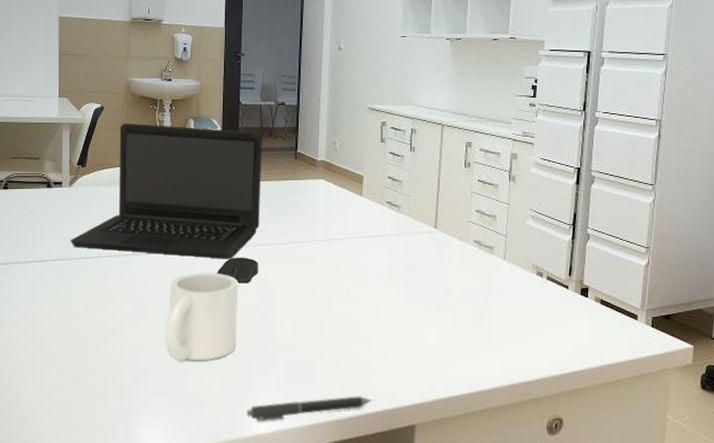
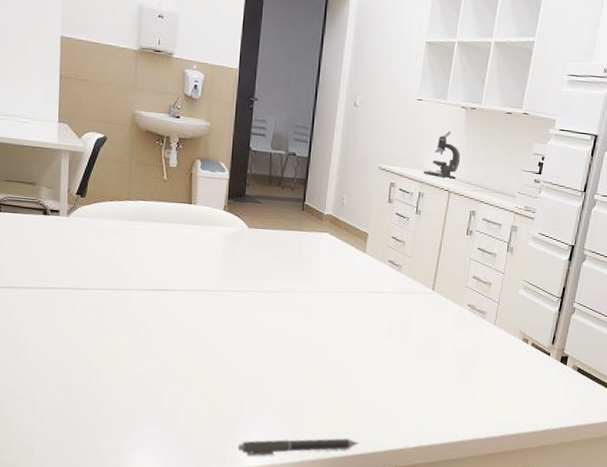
laptop: present [70,123,262,259] -> none [66,156,271,302]
mug: present [165,273,239,361] -> none [161,312,238,397]
computer mouse: present [216,257,259,284] -> none [216,300,259,327]
microscope: none [413,63,450,112] -> present [423,130,460,179]

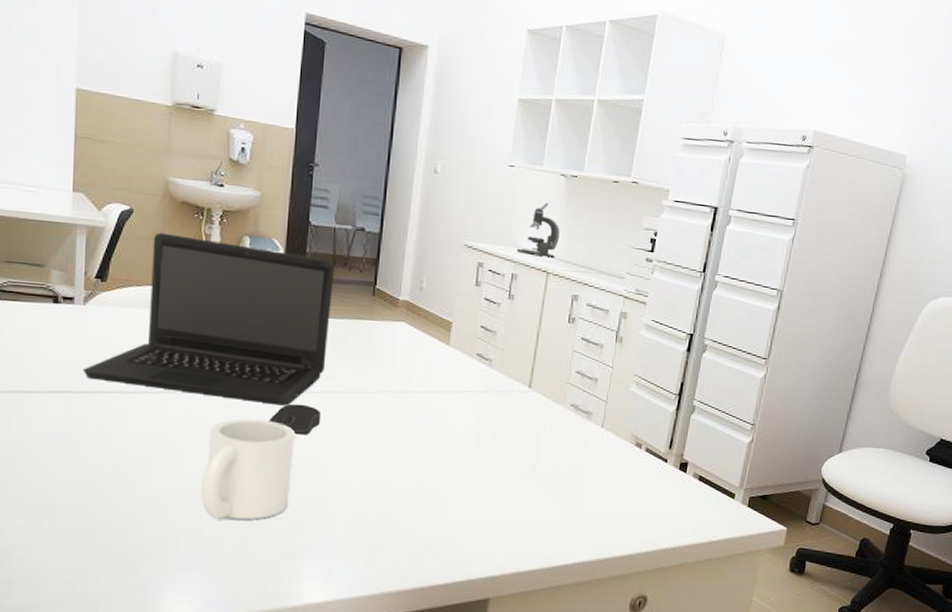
laptop: none [66,156,271,302] -> present [82,232,335,406]
mug: none [161,312,238,397] -> present [201,419,296,520]
computer mouse: none [216,300,259,327] -> present [268,403,322,435]
pen: present [238,438,359,457] -> none [296,565,443,591]

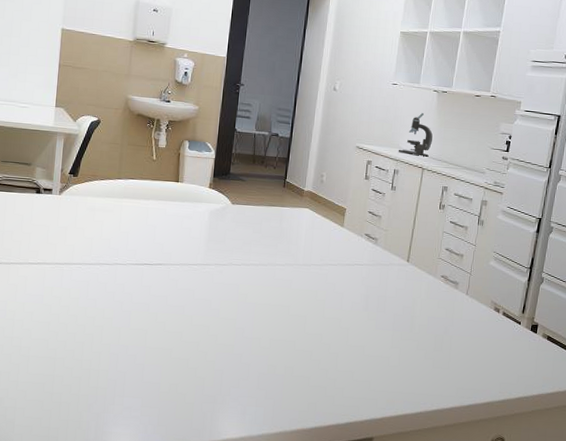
laptop: present [82,232,335,406] -> none [56,138,254,276]
mug: present [201,419,296,520] -> none [143,286,220,368]
computer mouse: present [268,403,322,435] -> none [198,274,241,300]

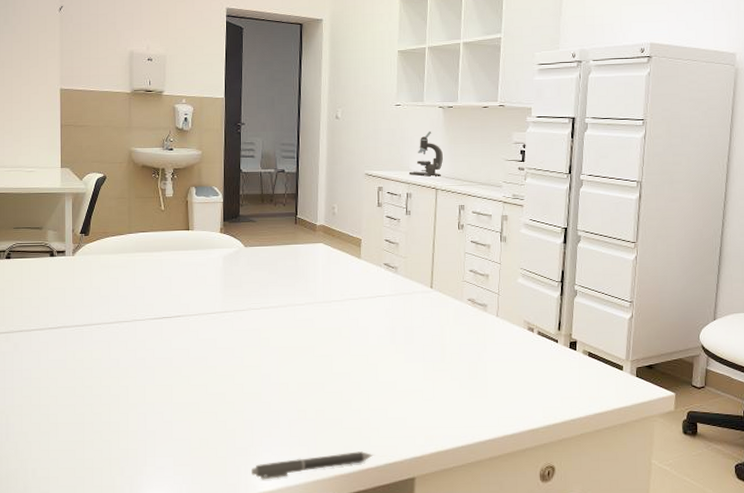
pen: none [217,408,335,428] -> present [251,451,373,480]

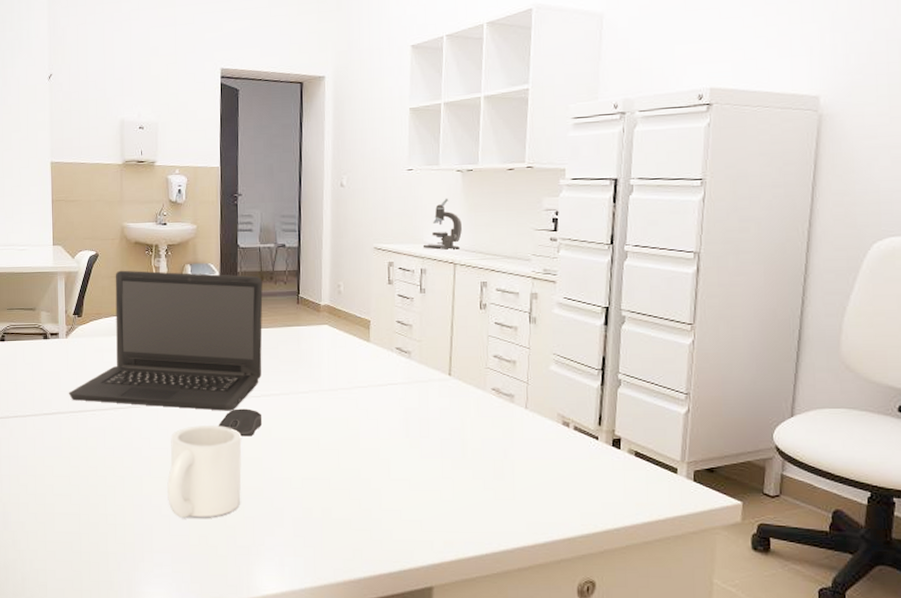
laptop: none [74,192,263,323] -> present [68,270,263,411]
mug: none [170,336,242,423] -> present [167,426,242,518]
computer mouse: none [219,320,262,346] -> present [218,408,263,437]
pen: present [251,451,373,480] -> none [254,555,385,582]

